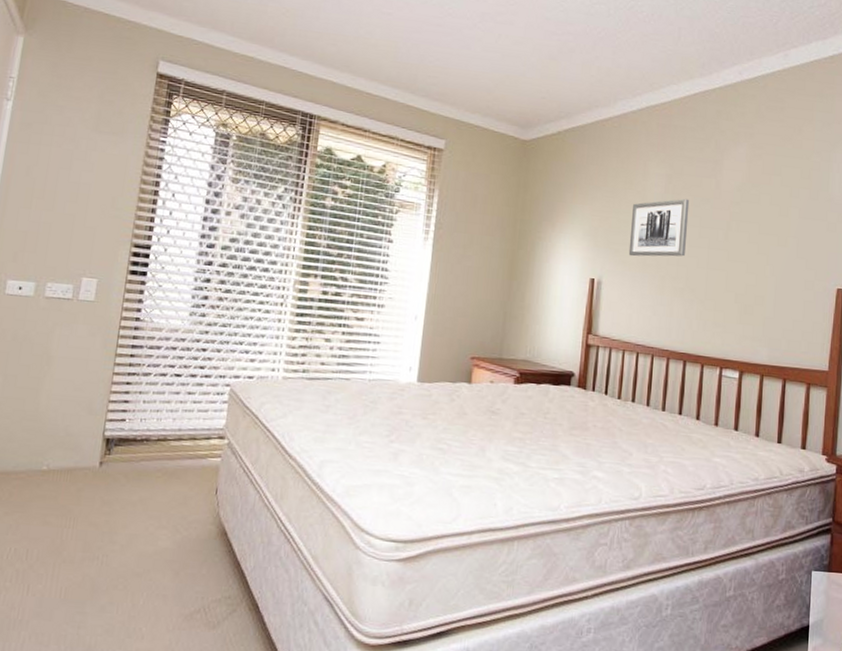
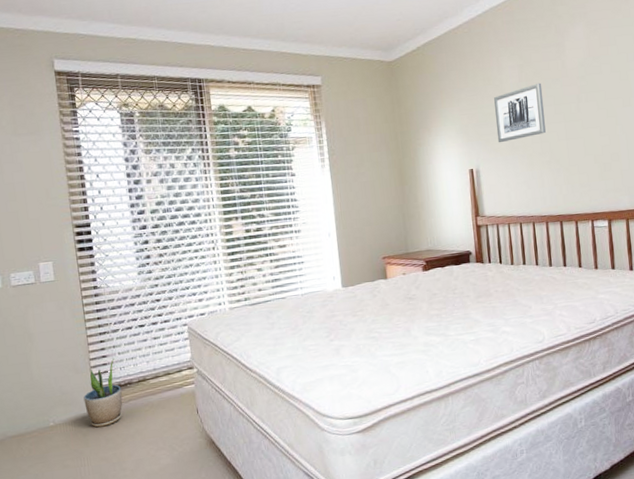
potted plant: none [88,407,138,485] -> present [83,359,123,428]

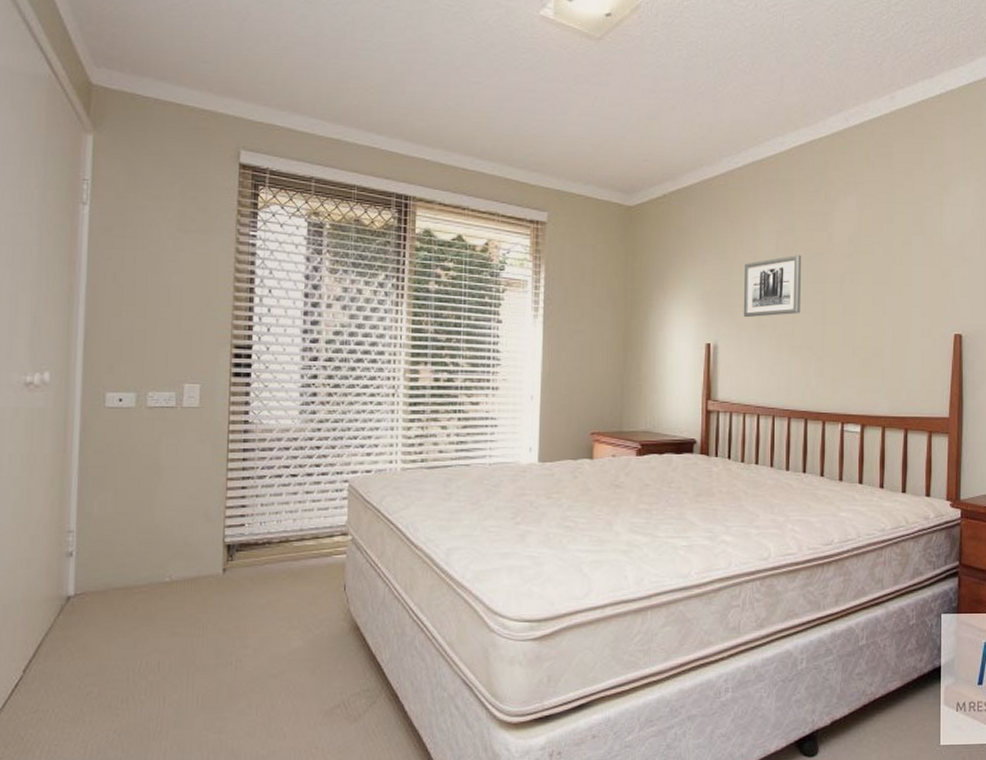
potted plant: present [83,359,123,428] -> none [210,510,258,591]

